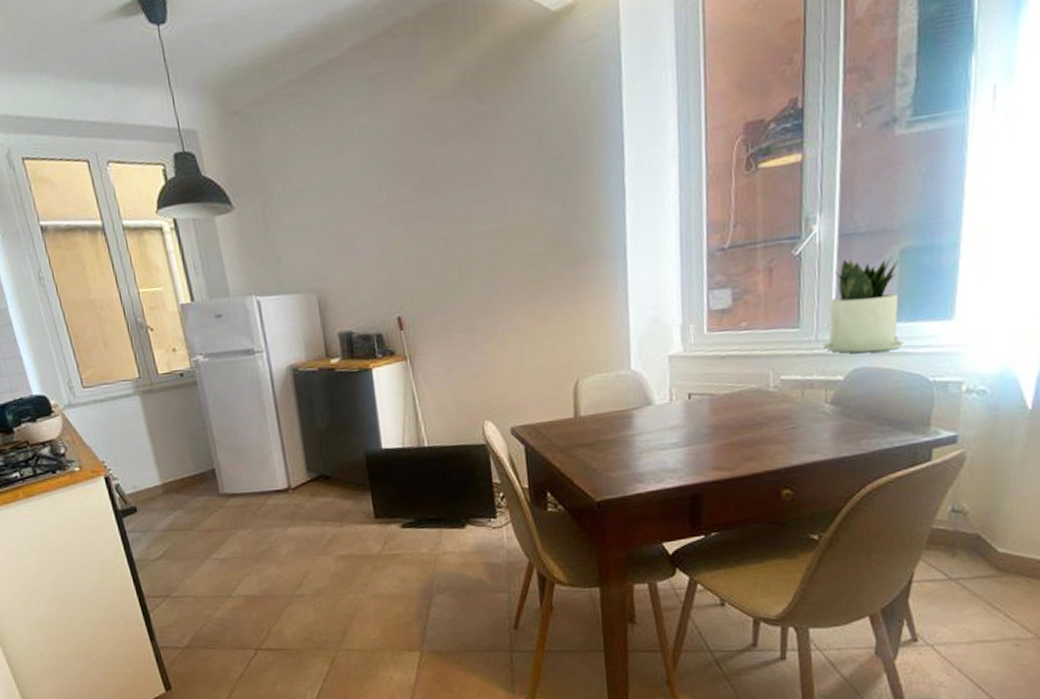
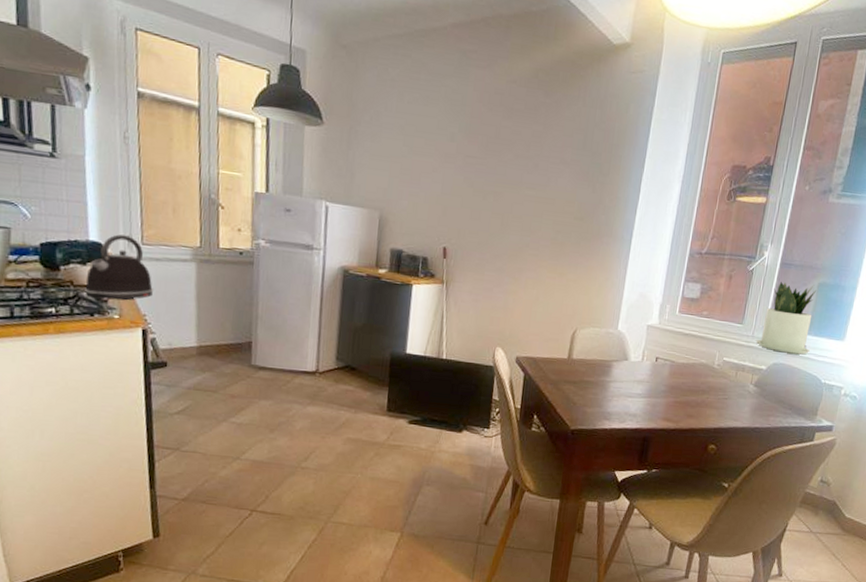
kettle: none [39,381,106,456] -> present [83,234,154,300]

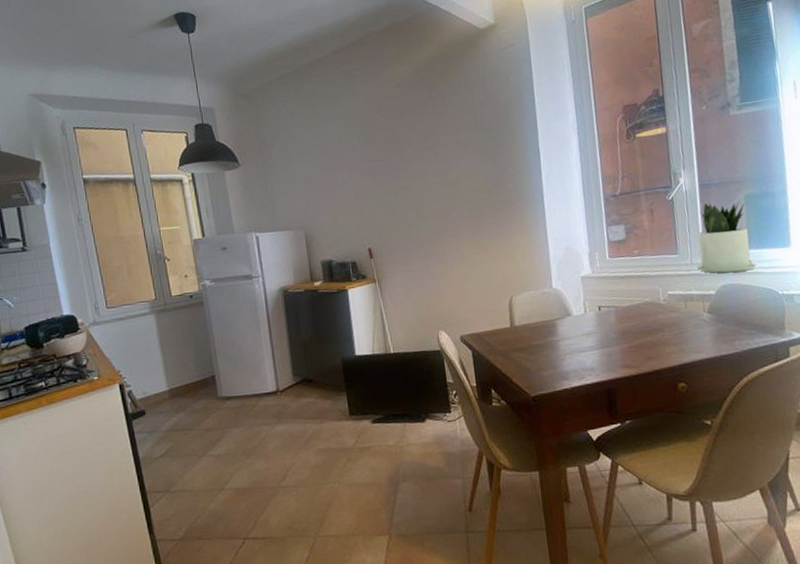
kettle: present [83,234,154,300] -> none [65,303,124,367]

